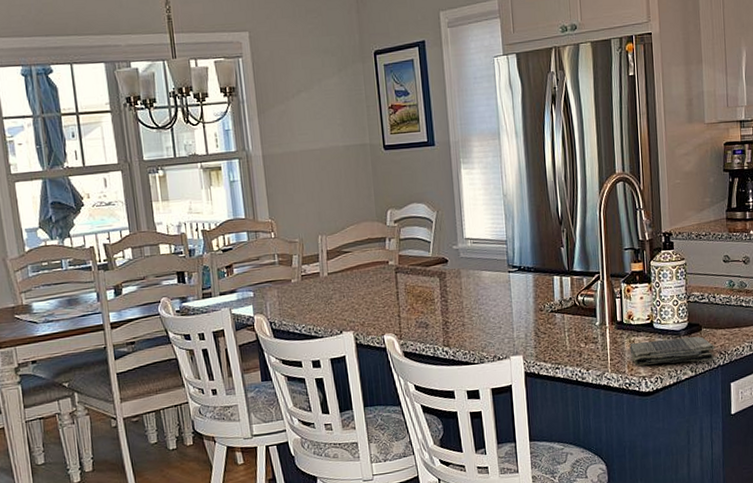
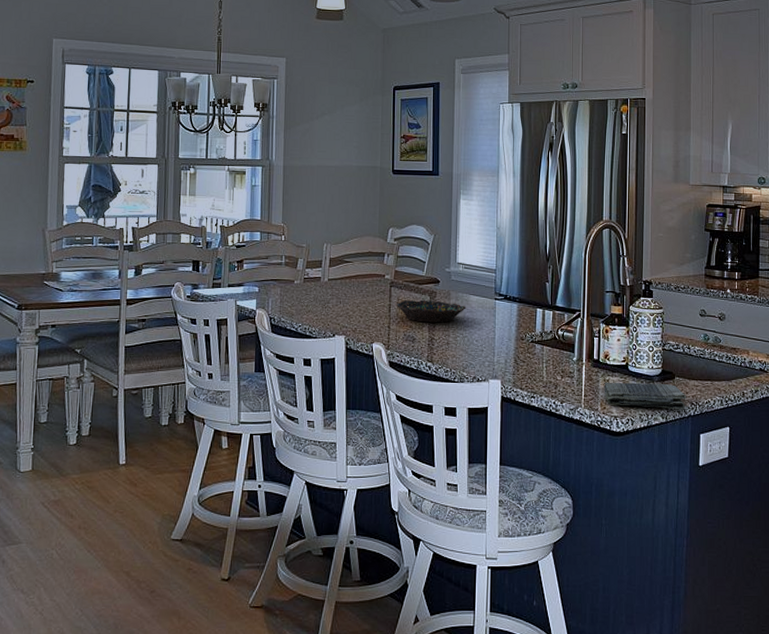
bowl: none [403,281,479,306] -> present [396,299,466,323]

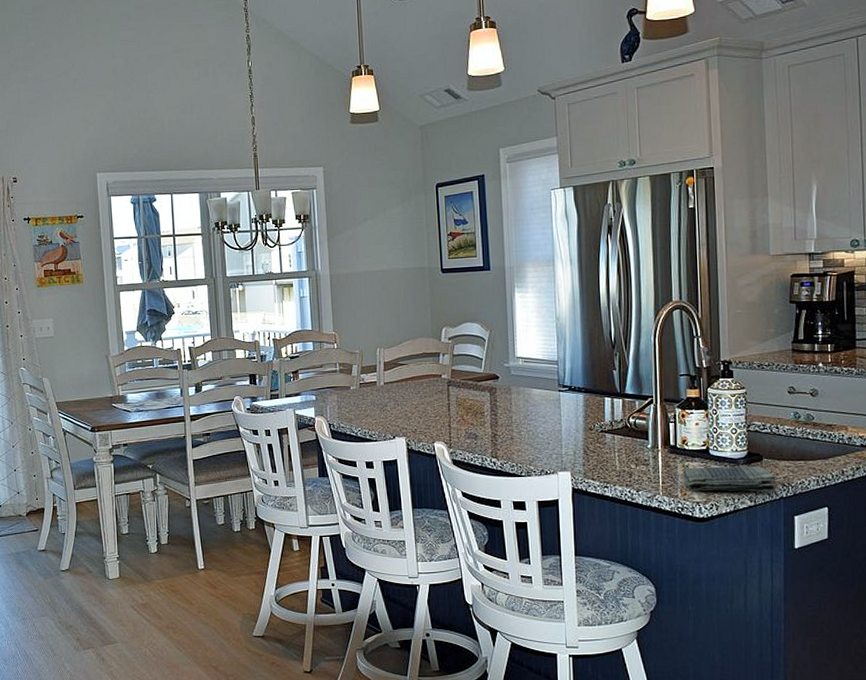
bowl: present [396,299,466,323] -> none [455,396,528,419]

